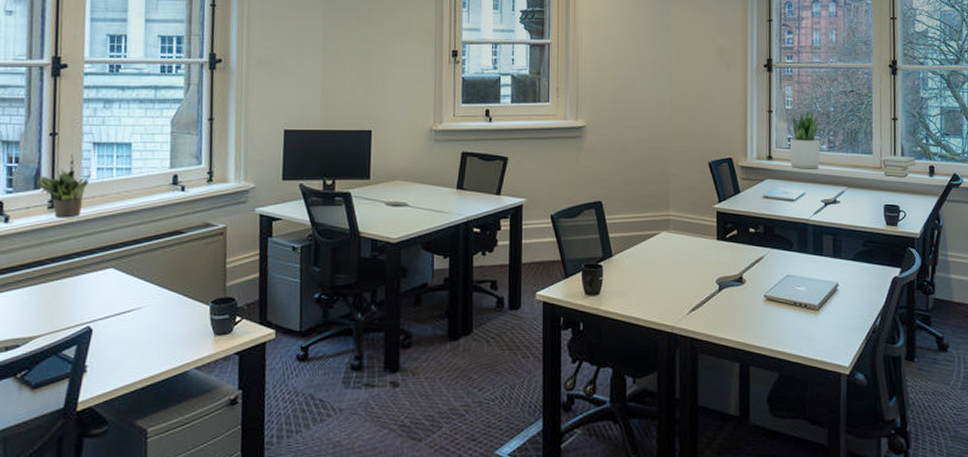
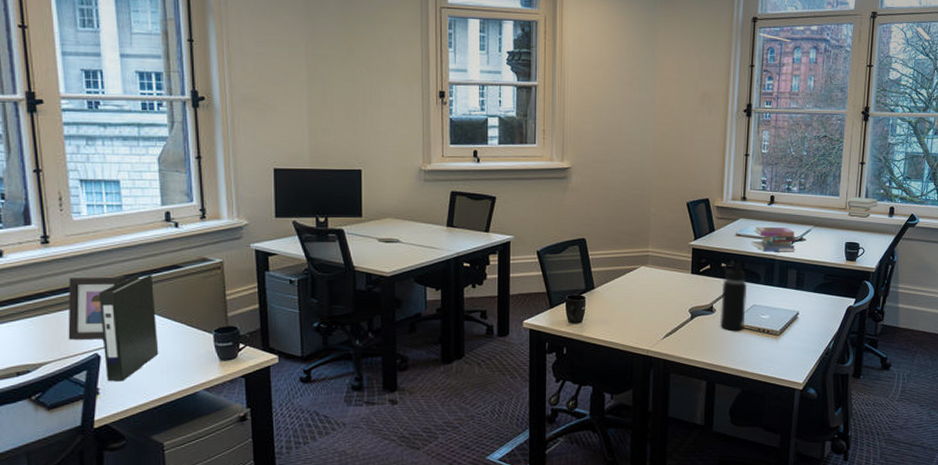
potted plant: present [37,169,91,218] -> none [26,205,81,253]
picture frame: none [62,243,128,311] -> present [68,276,126,340]
binder: none [95,240,154,358] -> present [98,273,159,382]
water bottle: none [750,227,780,304] -> present [719,262,747,330]
books: none [780,187,829,216] -> present [751,226,795,252]
planter: present [789,111,821,170] -> none [762,155,792,210]

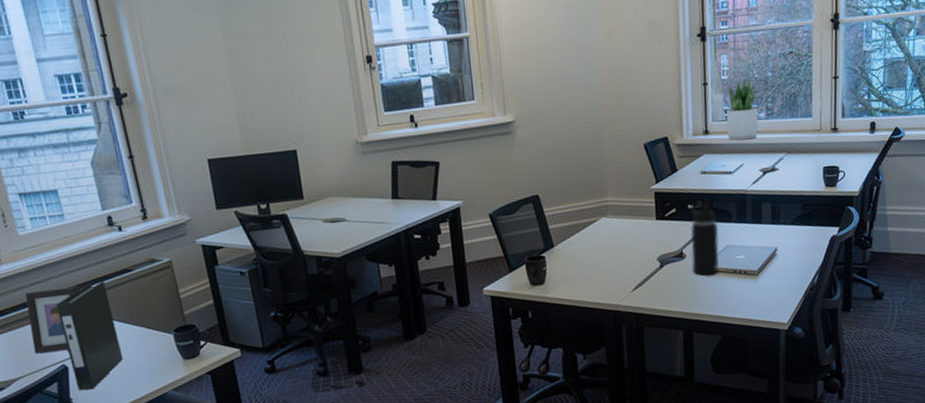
books: present [751,226,795,252] -> none [718,158,767,188]
planter: none [762,155,792,210] -> present [726,79,759,141]
books: present [846,197,879,218] -> none [820,114,857,138]

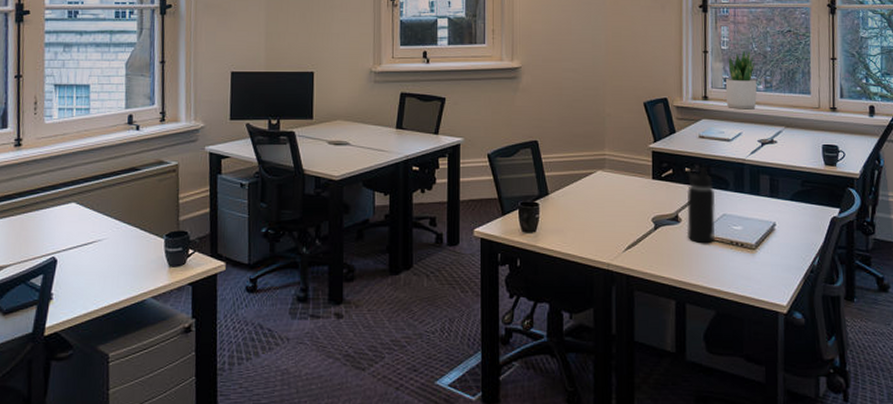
picture frame: present [24,285,80,354] -> none [29,178,88,243]
binder: present [56,280,124,391] -> none [60,176,112,287]

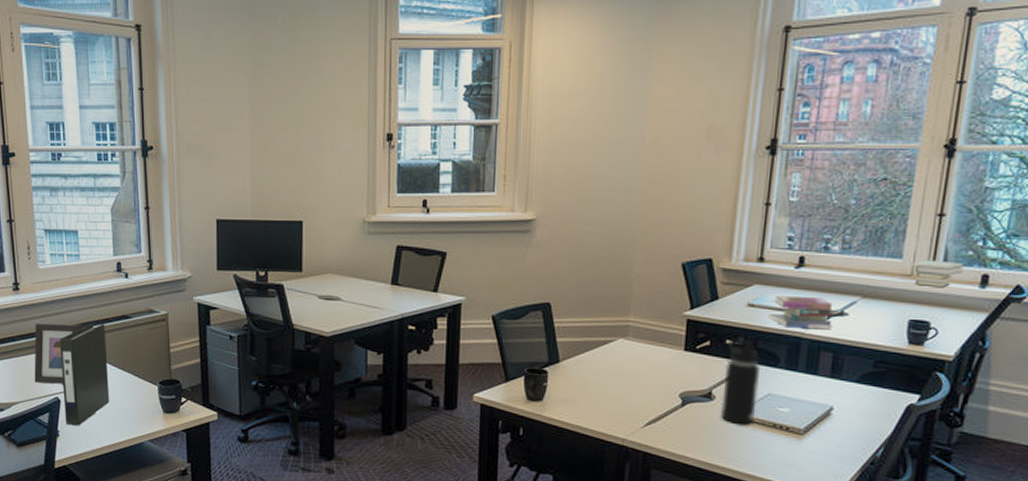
picture frame: none [29,178,88,243] -> present [34,322,83,384]
binder: none [60,176,112,287] -> present [59,323,110,426]
books: none [716,127,766,156] -> present [768,295,833,330]
planter: present [725,51,757,110] -> none [787,204,833,275]
books: none [819,95,856,118] -> present [913,260,965,288]

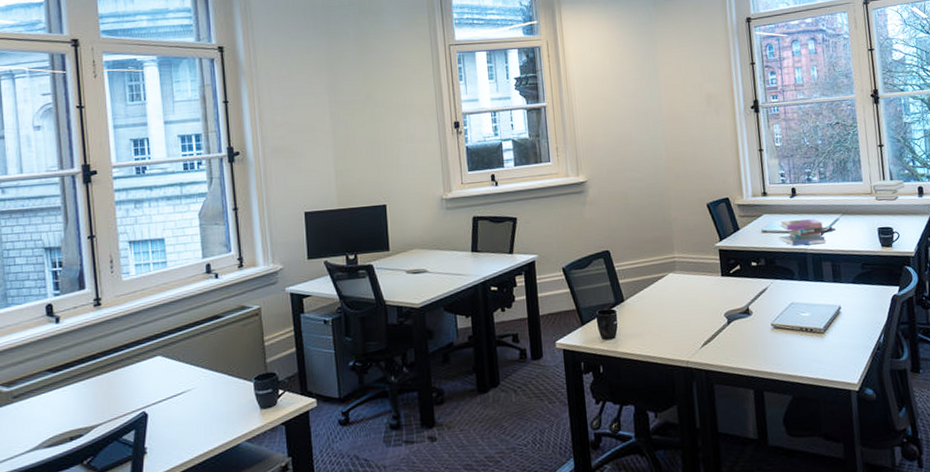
picture frame: present [34,322,83,384] -> none [117,331,171,400]
binder: present [59,323,110,426] -> none [146,326,203,440]
water bottle: present [719,339,760,424] -> none [752,259,786,333]

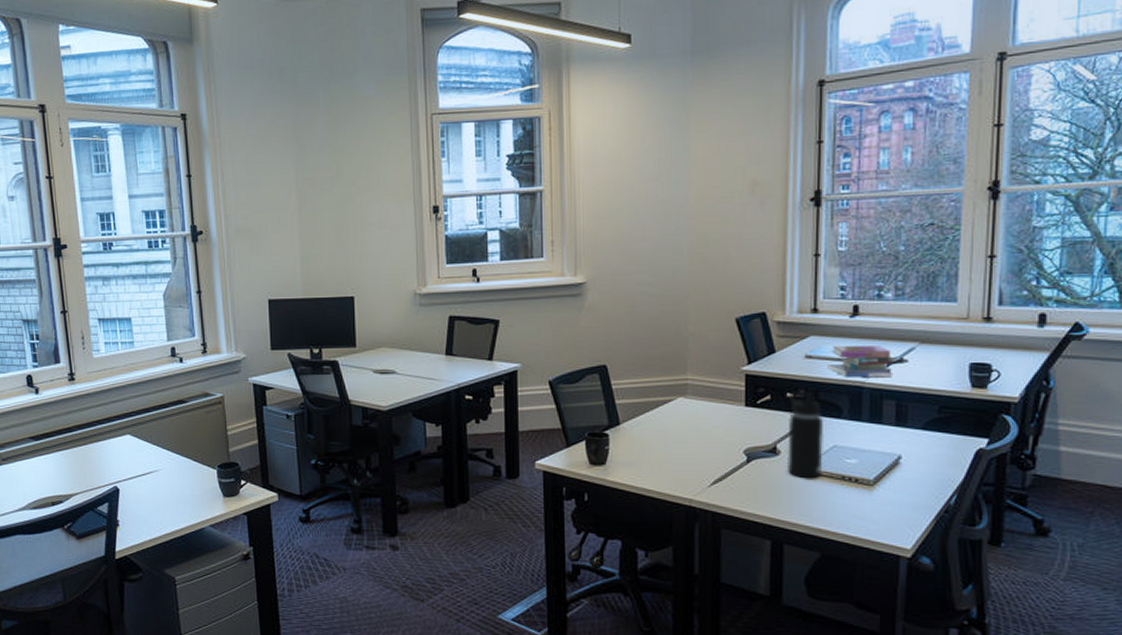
water bottle: none [752,259,786,333] -> present [786,391,825,478]
books: present [870,179,905,201] -> none [968,301,1020,330]

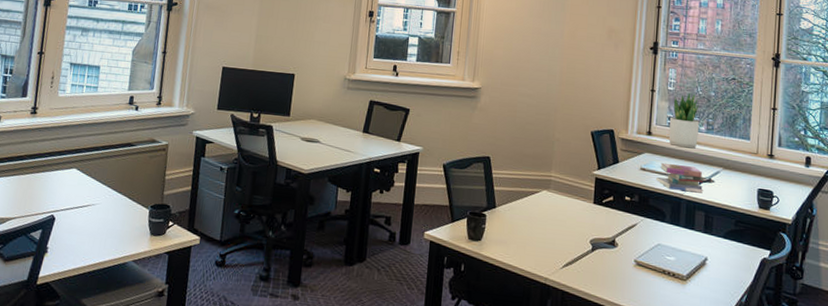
water bottle: present [786,391,825,478] -> none [621,196,652,270]
planter: none [841,252,885,323] -> present [668,94,700,149]

